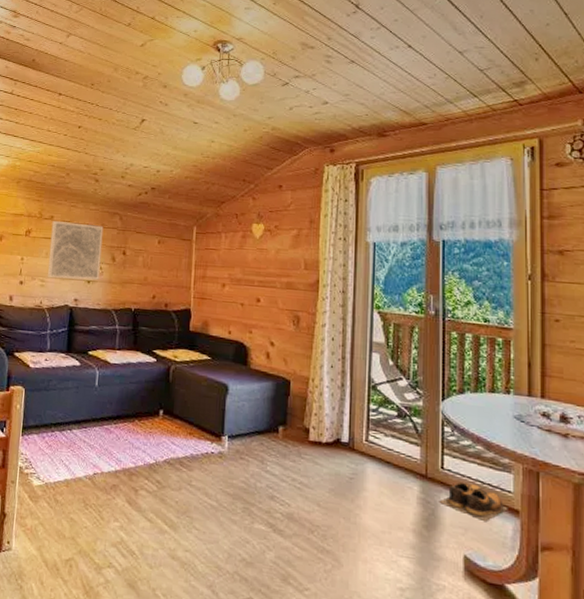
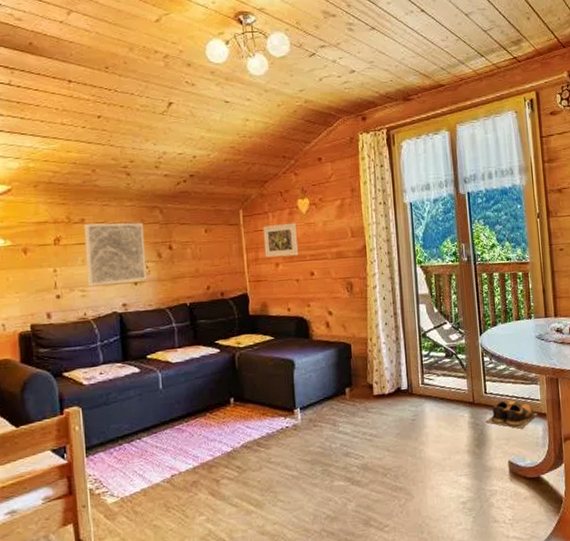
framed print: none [212,245,248,279] -> present [263,222,299,258]

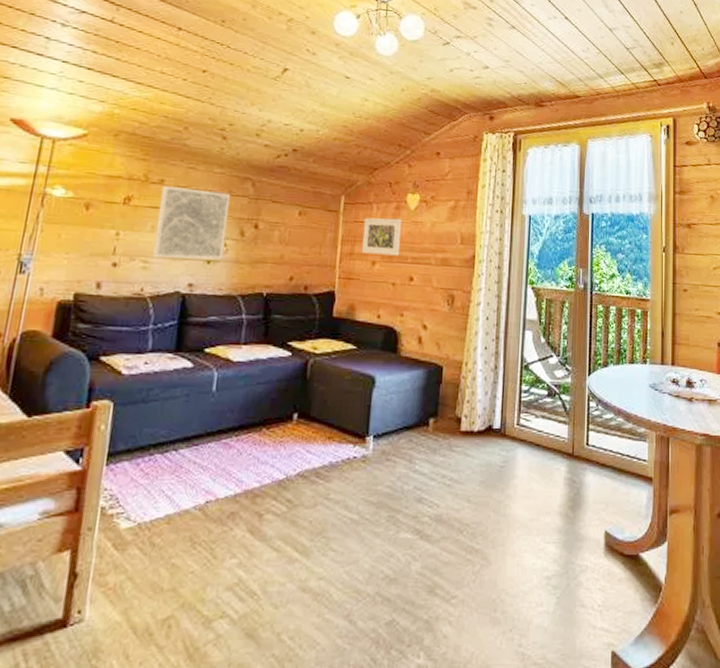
shoes: present [485,400,538,429] -> none [584,456,643,493]

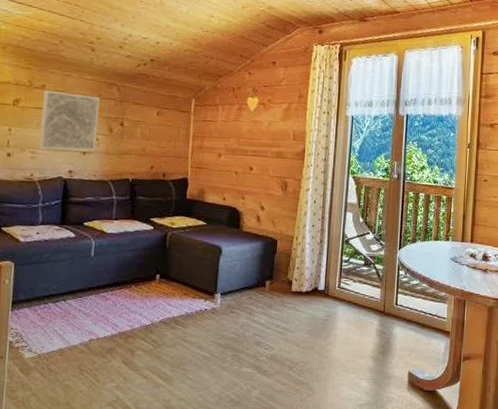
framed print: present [361,217,402,256] -> none [209,117,243,149]

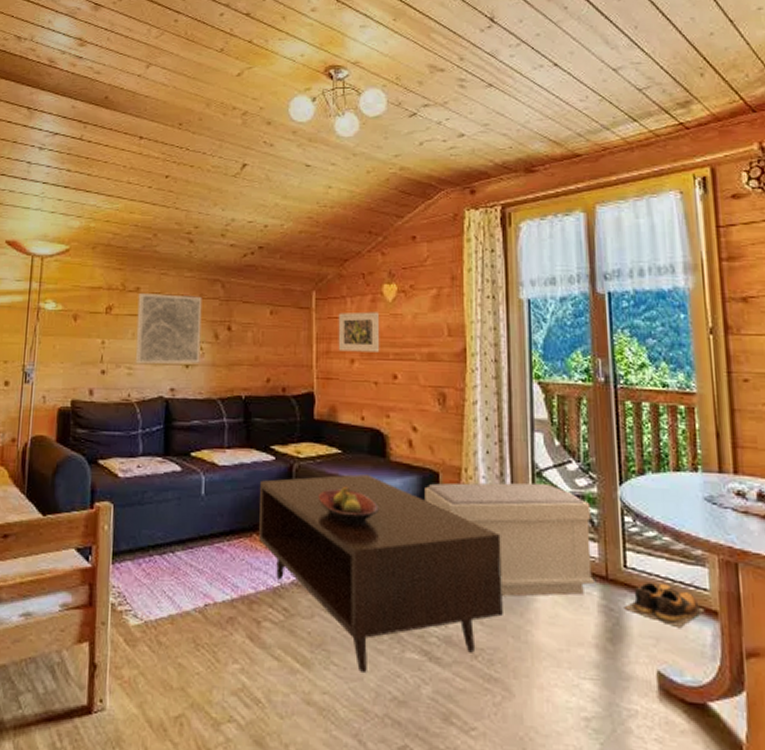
coffee table: none [137,240,317,383] -> present [259,473,503,672]
fruit bowl: none [185,249,231,278] -> present [317,486,379,525]
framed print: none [209,117,243,149] -> present [338,311,380,352]
bench: none [265,247,379,326] -> present [425,482,594,597]
shoes: none [392,314,442,343] -> present [624,581,705,627]

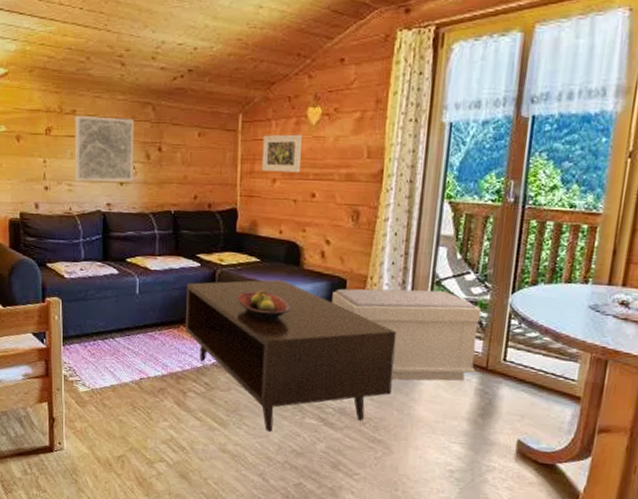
shoes: present [624,581,705,627] -> none [497,372,570,408]

